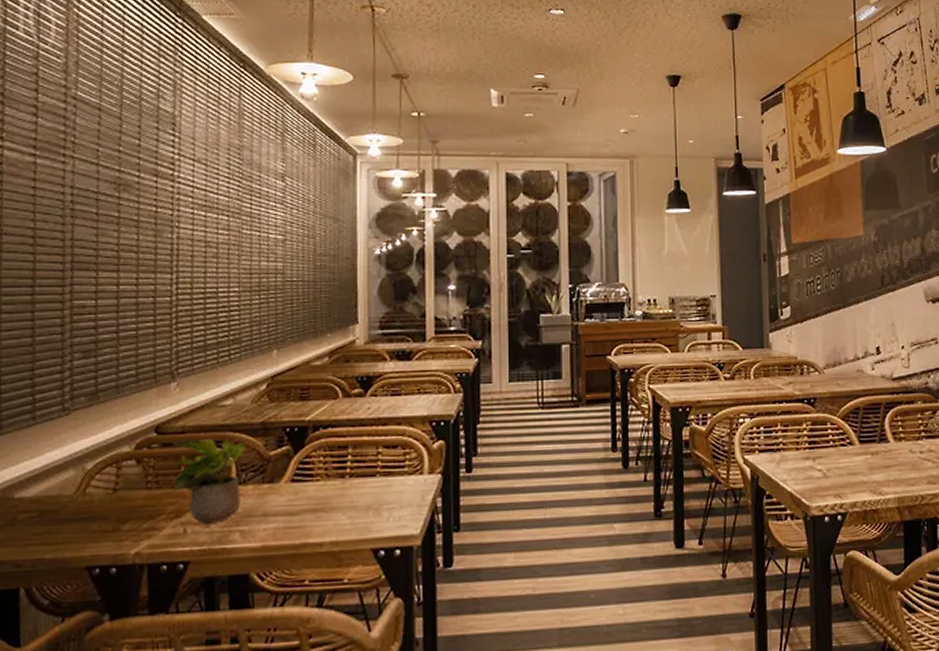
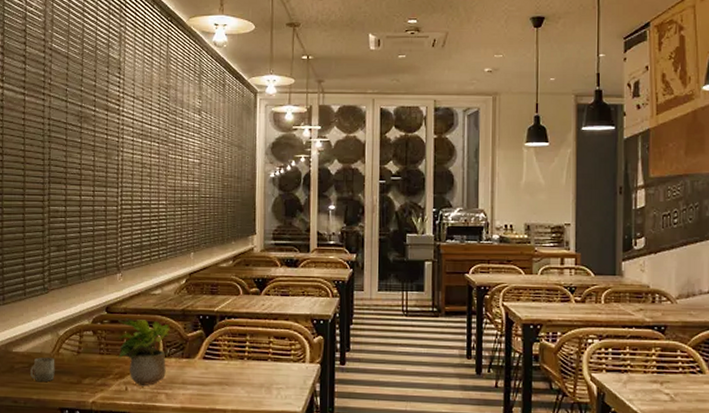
cup: none [40,499,80,535] -> present [29,357,55,382]

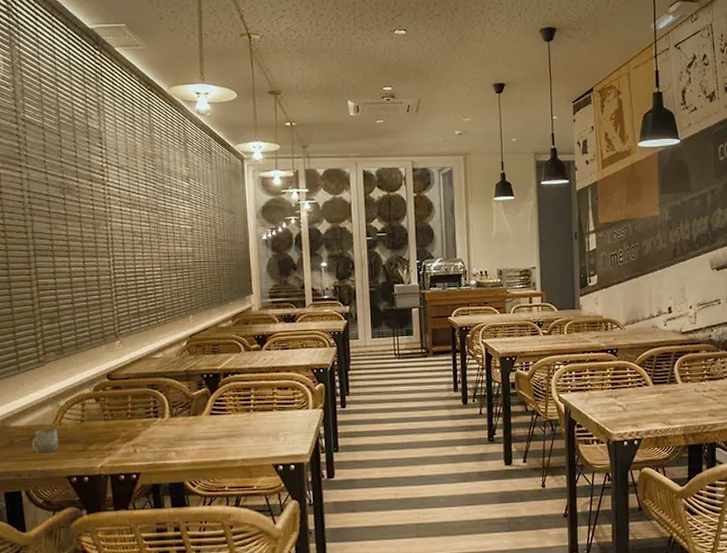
potted plant: present [116,318,170,387] -> none [120,383,175,447]

